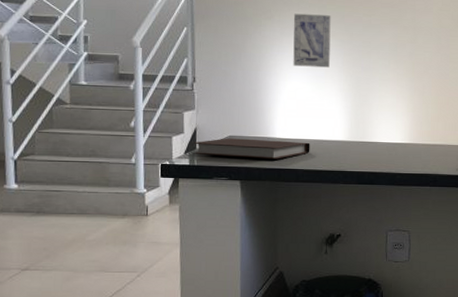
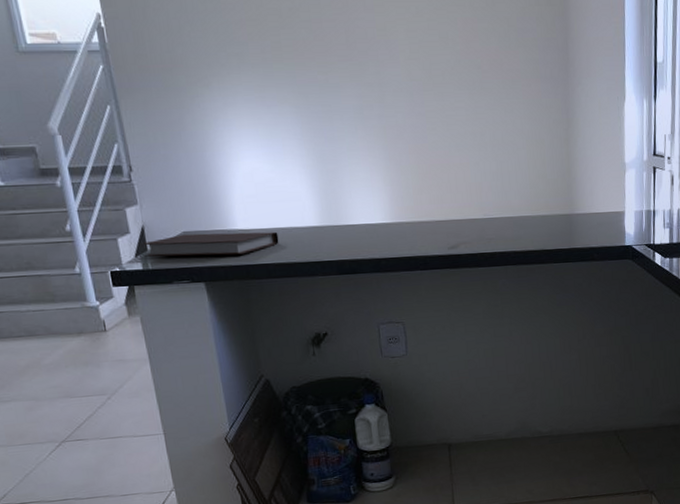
wall art: present [293,13,331,68] -> none [235,76,287,143]

